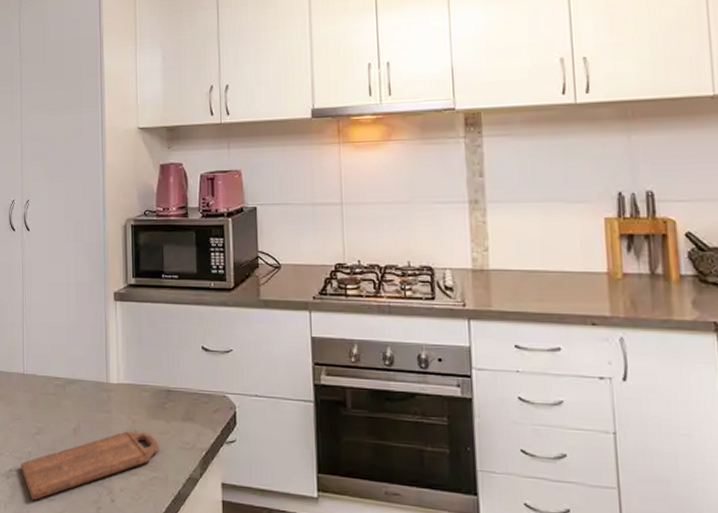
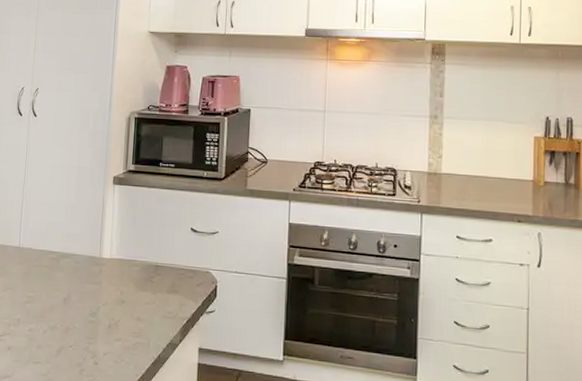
cutting board: present [20,431,159,501] -> none [8,301,144,364]

